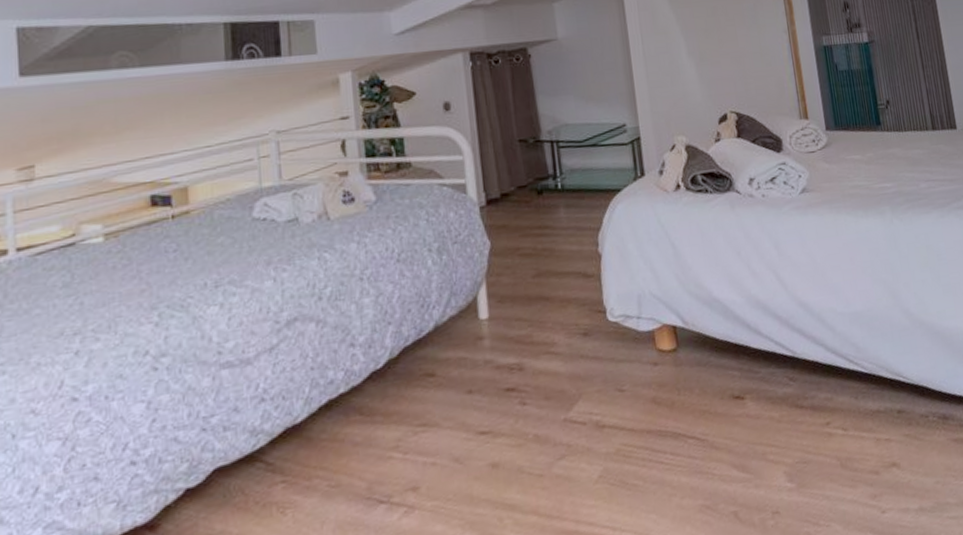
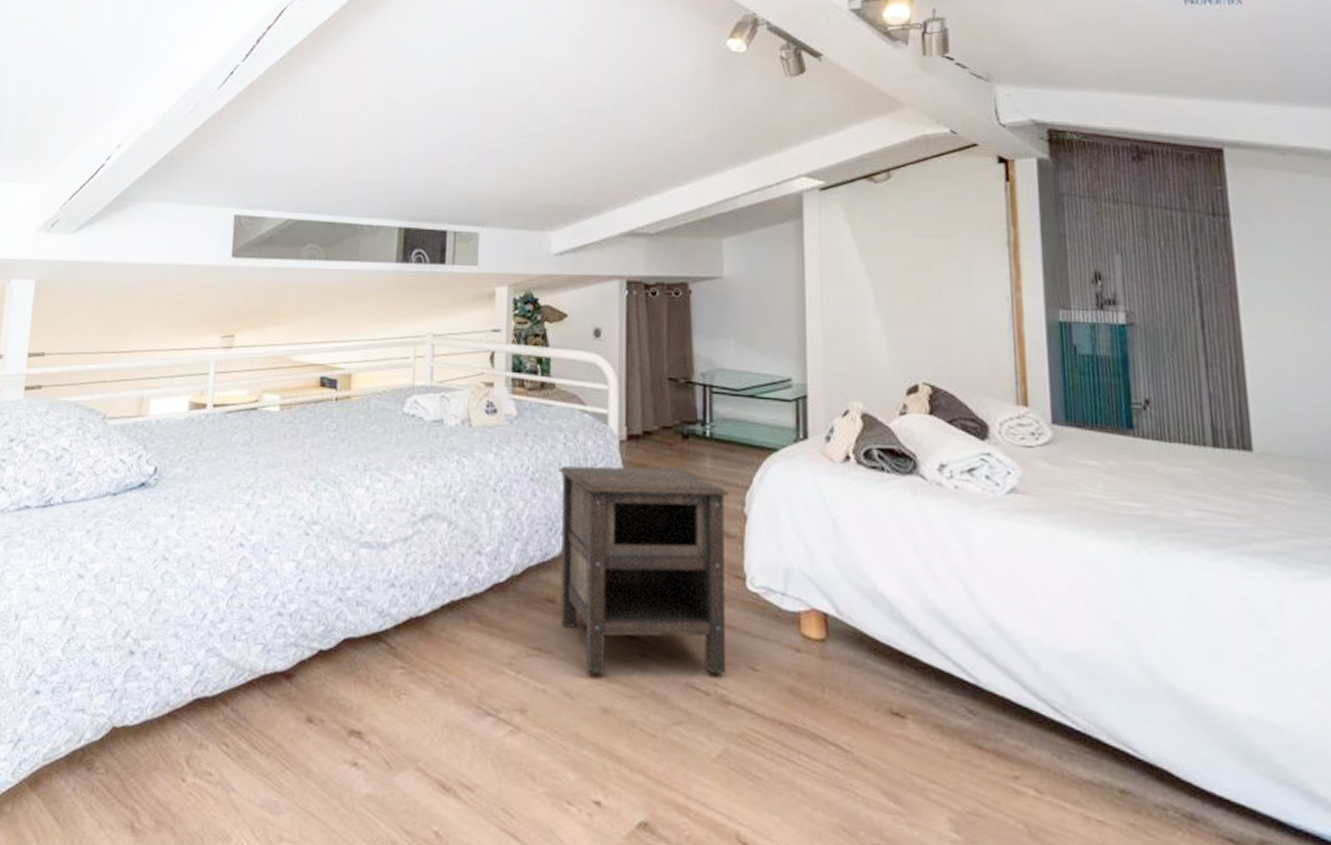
nightstand: none [424,223,598,435] -> present [559,466,729,674]

